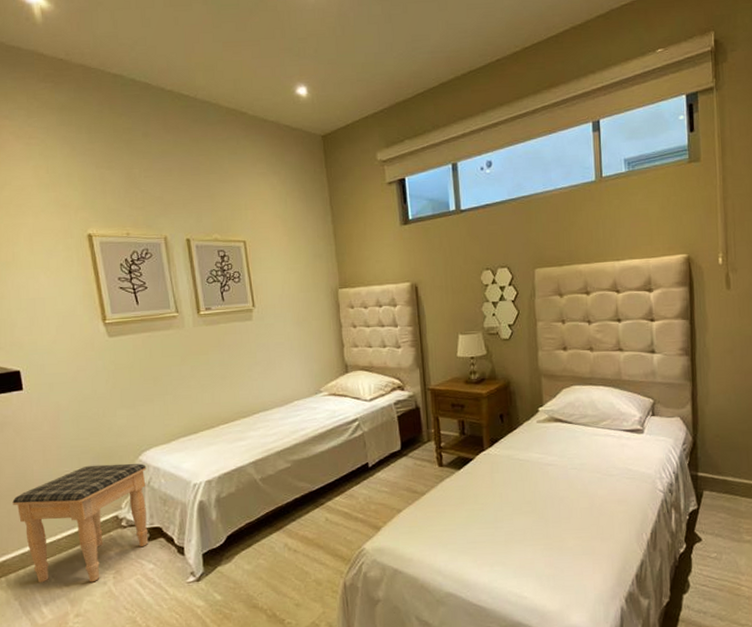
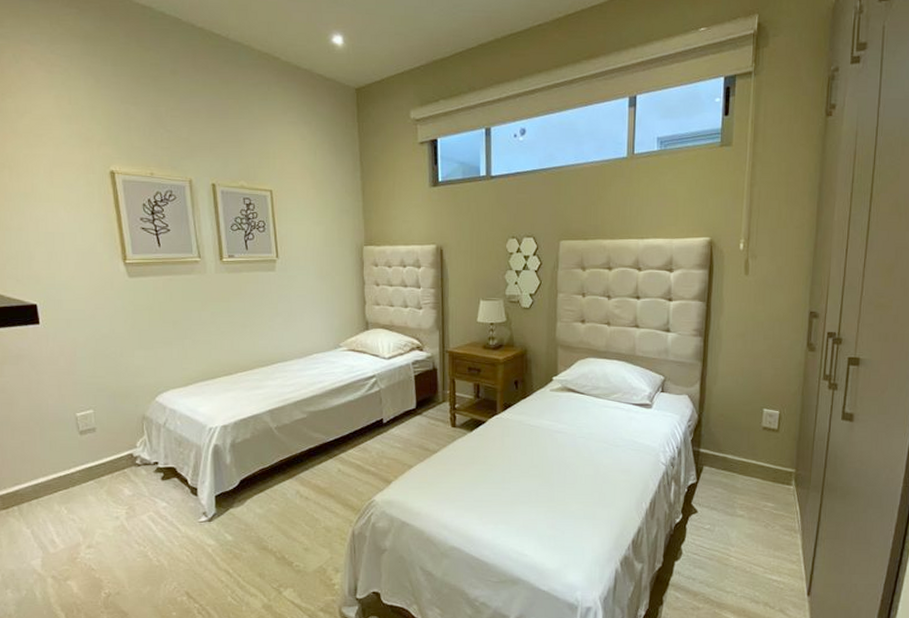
footstool: present [12,463,148,583] -> none [26,403,163,516]

